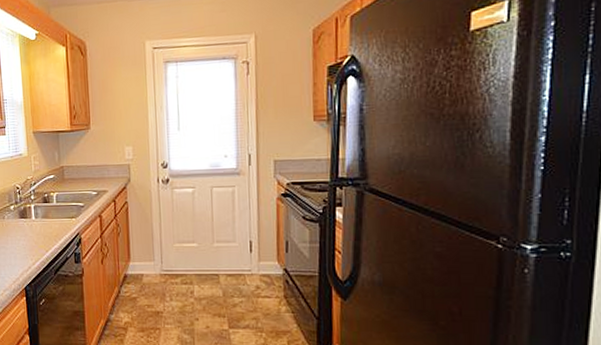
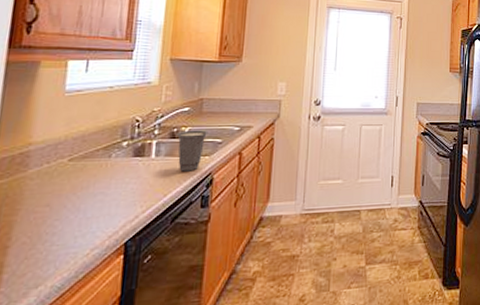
cup: none [47,195,72,232] -> present [176,130,209,172]

